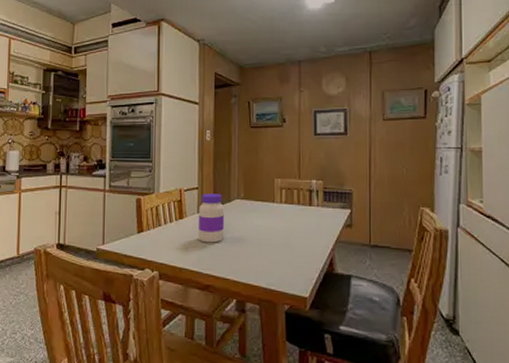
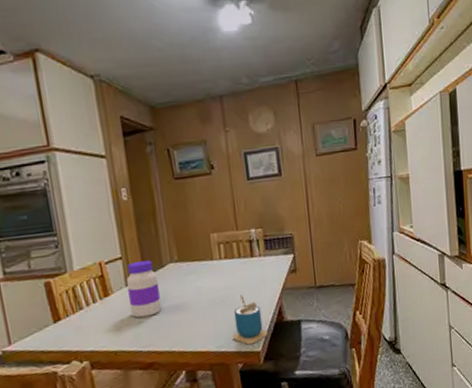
cup: none [282,239,317,289] -> present [232,294,268,345]

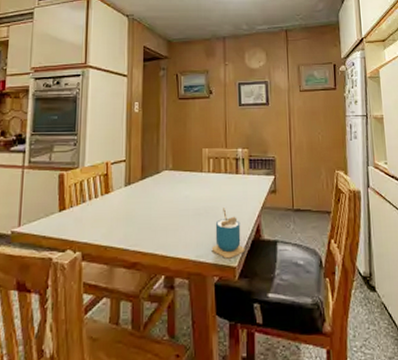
jar: present [126,260,162,318] -> none [124,166,152,217]

